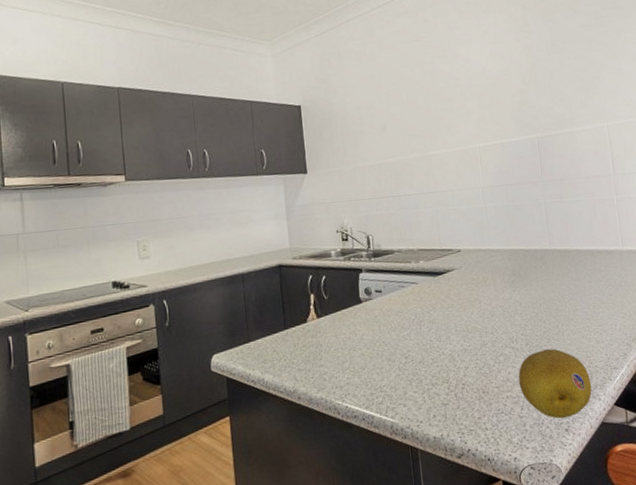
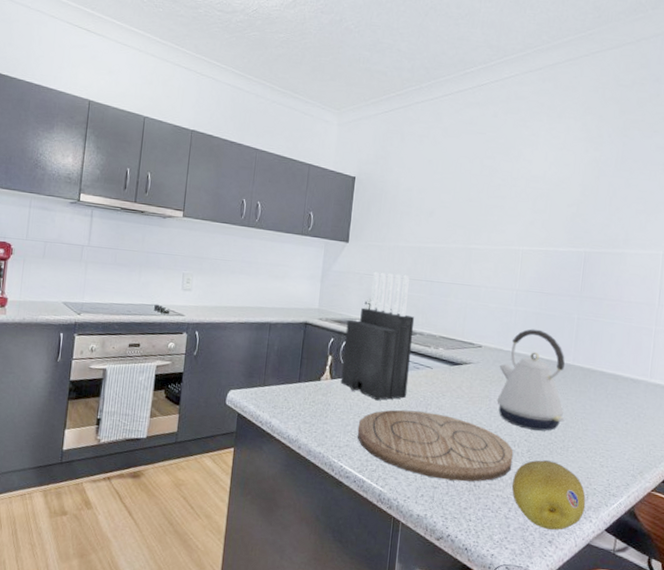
knife block: none [322,194,398,330] -> present [340,271,415,401]
cutting board: none [355,328,515,396] -> present [357,409,514,482]
kettle: none [481,221,554,323] -> present [497,329,566,431]

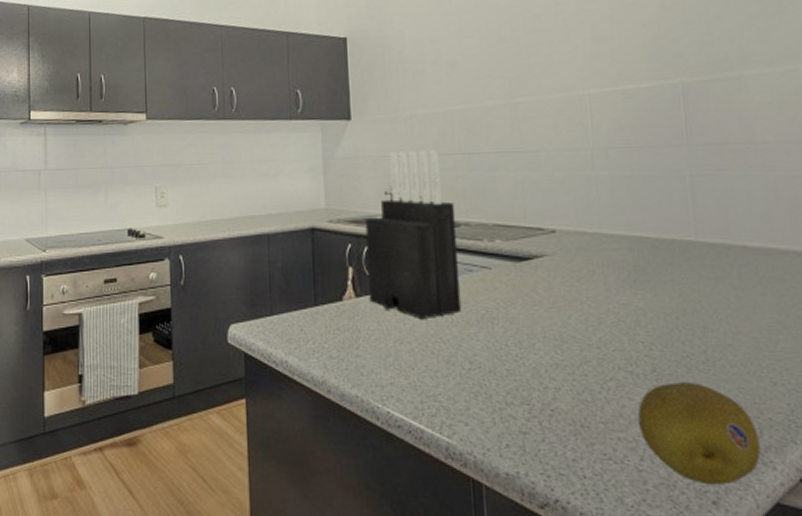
cutting board: present [357,409,514,482] -> none [402,328,633,422]
kettle: present [497,329,566,431] -> none [586,198,701,340]

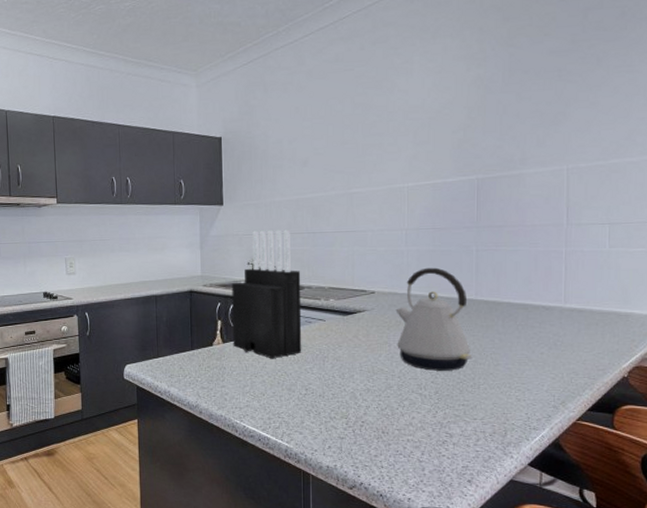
kettle: none [586,198,701,340] -> present [395,267,473,371]
fruit: present [638,382,762,485] -> none [423,400,505,469]

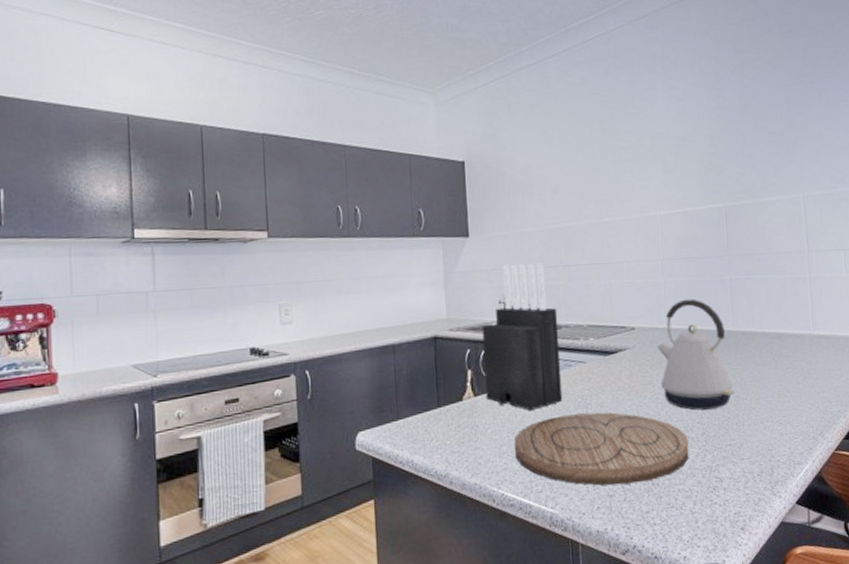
cutting board: none [256,365,421,430] -> present [514,412,689,486]

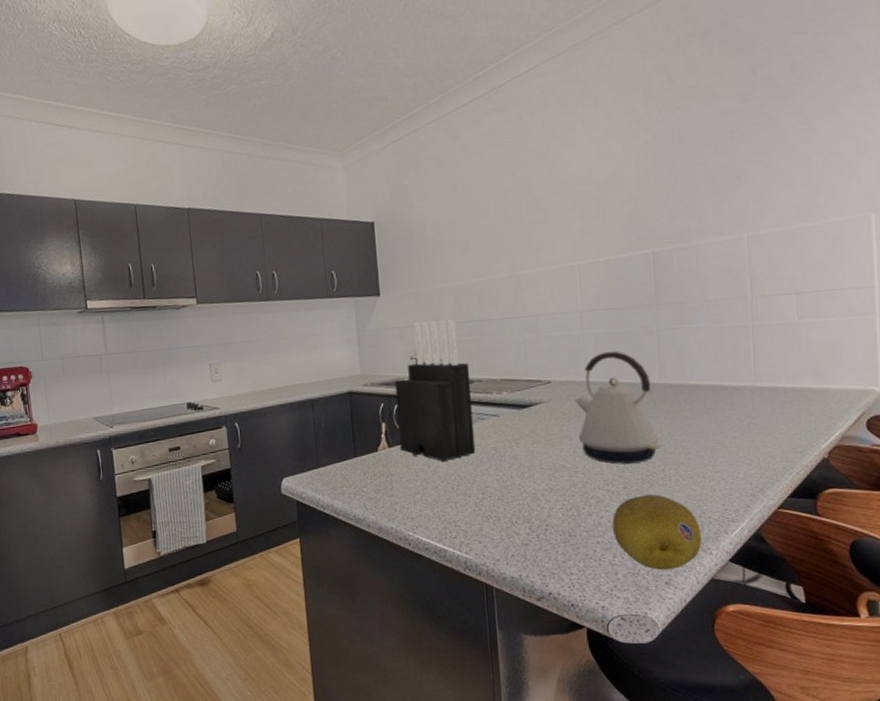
cutting board: present [514,412,689,486] -> none [428,464,609,535]
fruit: none [692,440,773,516] -> present [612,494,702,570]

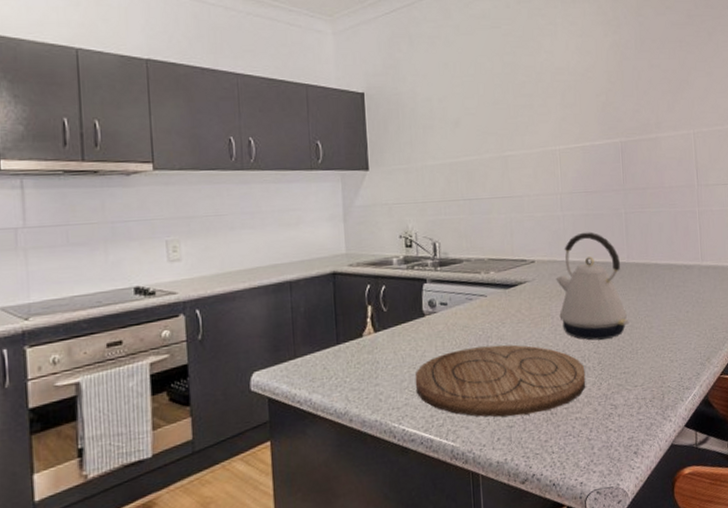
knife block: present [394,318,476,462] -> none [382,196,464,346]
cutting board: none [428,464,609,535] -> present [415,344,586,417]
fruit: present [612,494,702,570] -> none [589,368,663,441]

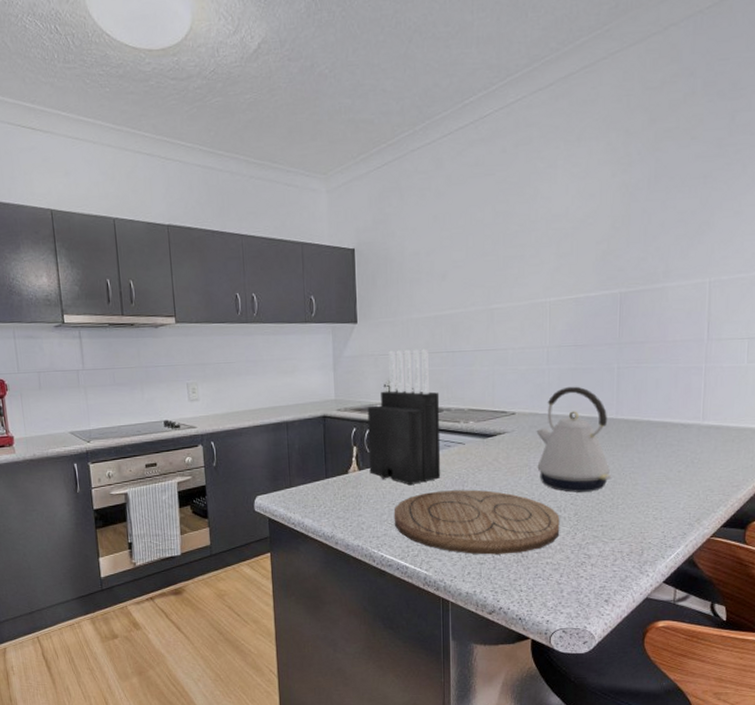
knife block: none [382,196,464,346] -> present [367,348,441,486]

